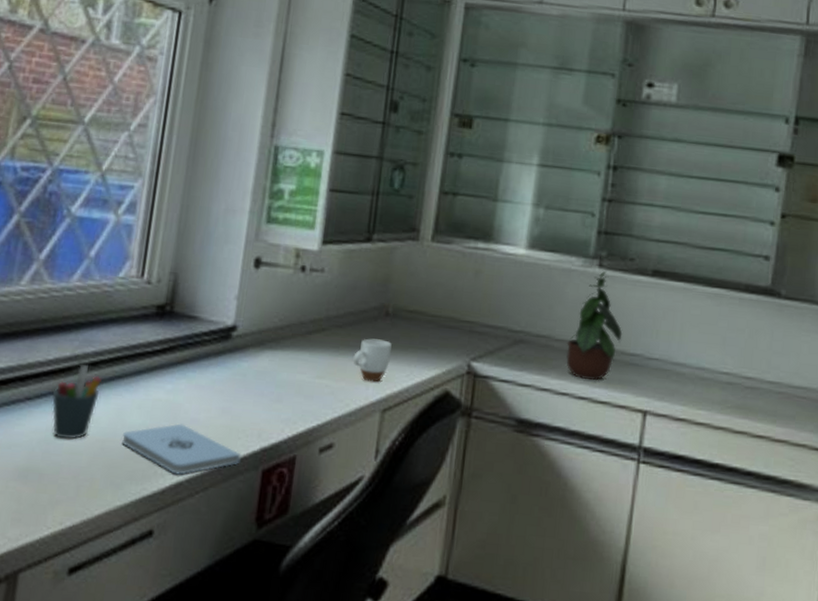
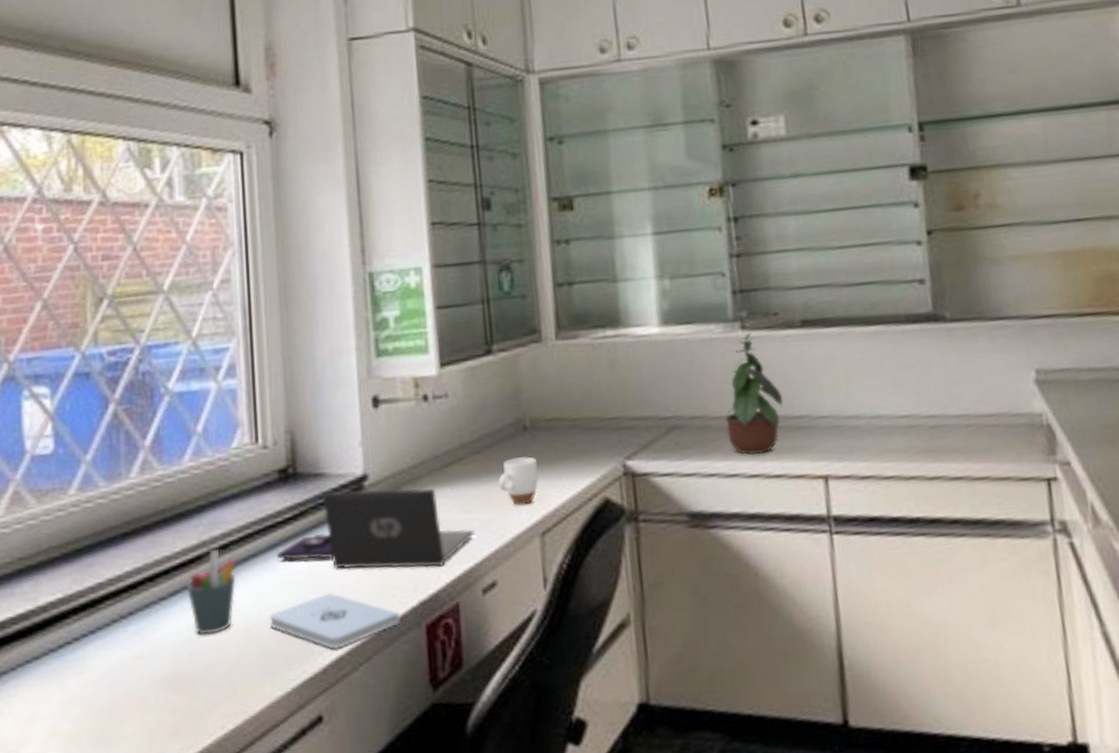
laptop computer: none [139,334,323,421] -> present [276,488,474,569]

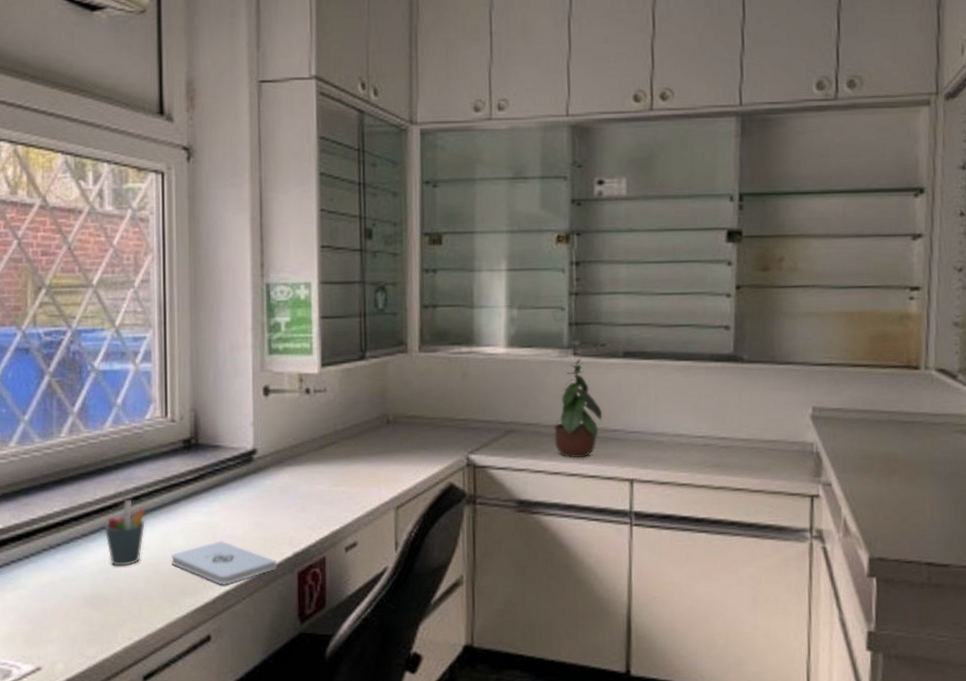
laptop computer: present [276,488,474,569] -> none [178,460,341,527]
mug: present [498,457,539,506] -> none [363,445,397,484]

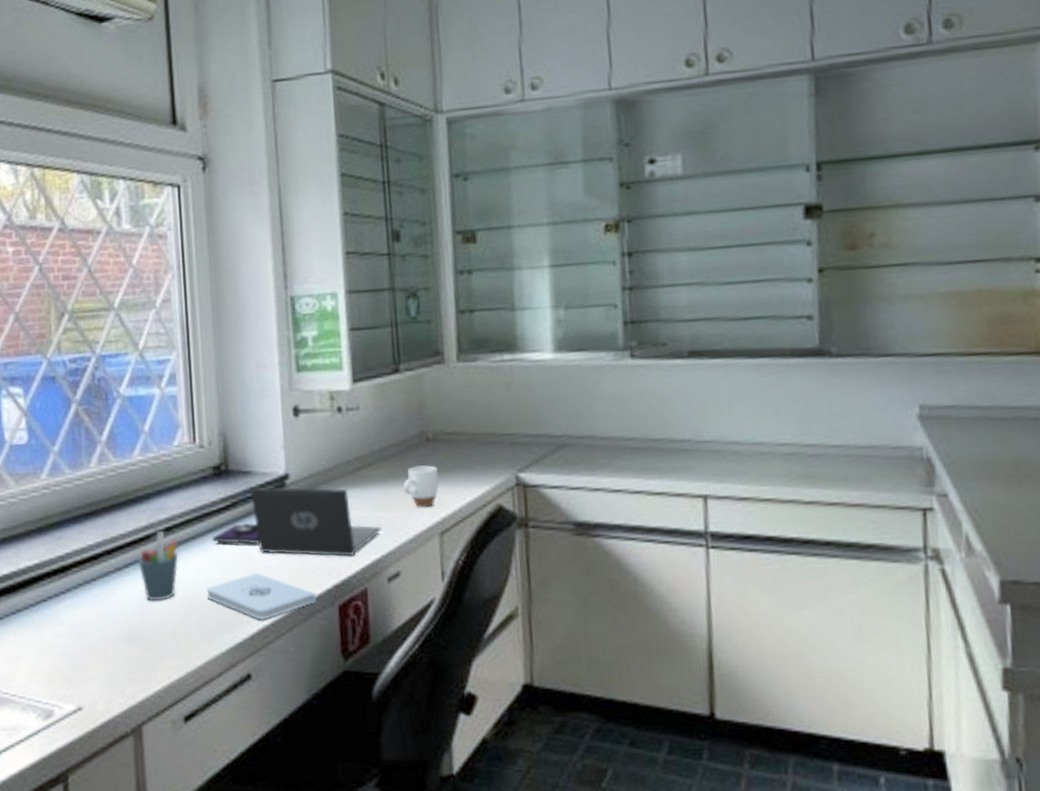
laptop computer: none [178,460,341,527] -> present [211,487,381,557]
mug: none [363,445,397,484] -> present [403,465,439,508]
potted plant: present [553,359,603,458] -> none [611,361,668,474]

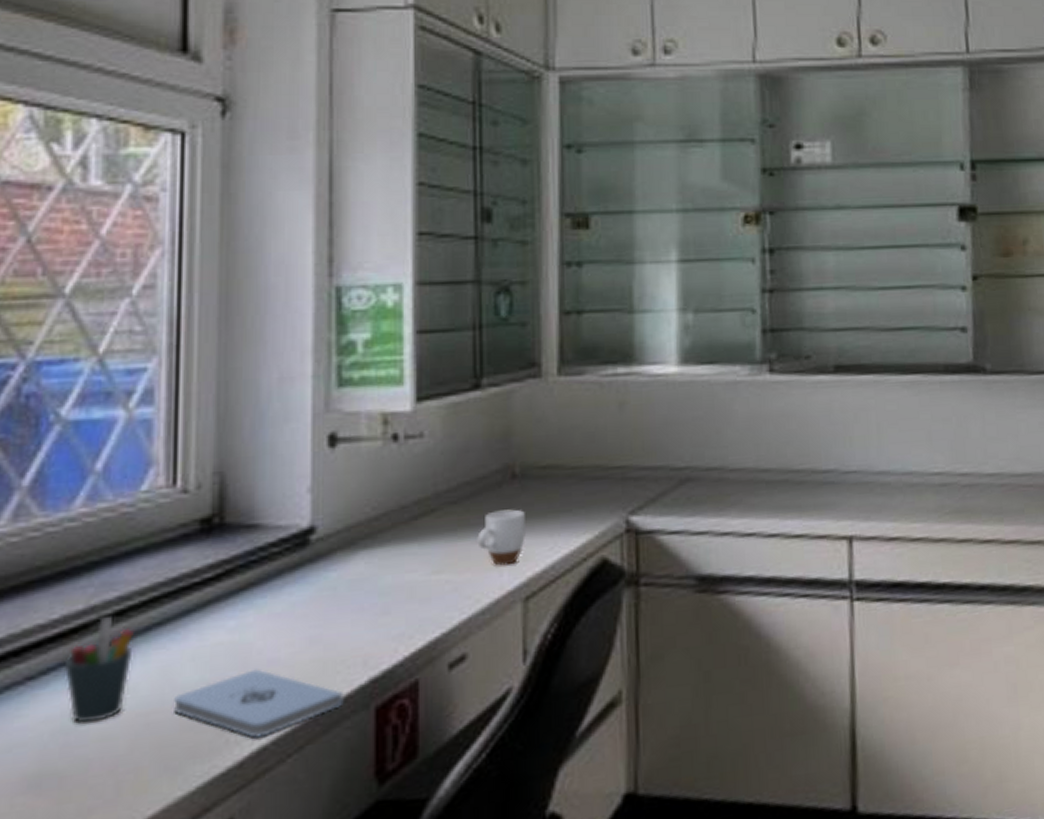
laptop computer: present [211,487,381,557] -> none [189,543,443,641]

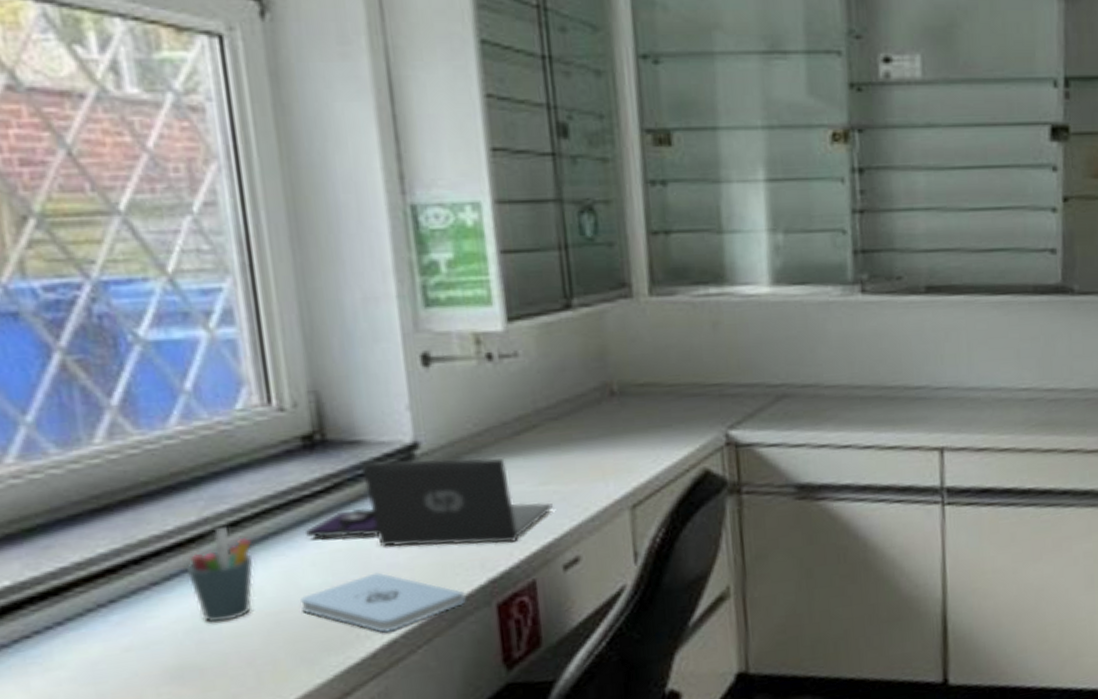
laptop computer: none [189,543,443,641] -> present [304,457,553,547]
mug: present [477,509,526,566] -> none [580,424,629,477]

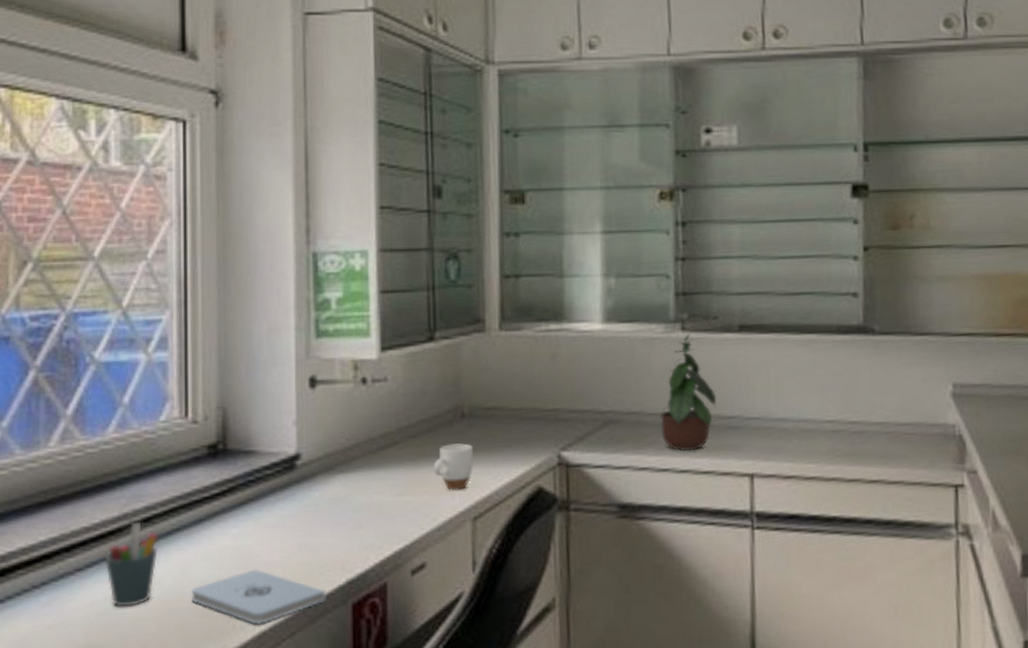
laptop computer: present [304,457,553,547] -> none [201,468,406,548]
mug: none [580,424,629,477] -> present [433,443,474,491]
potted plant: none [839,297,902,427] -> present [659,334,717,452]

